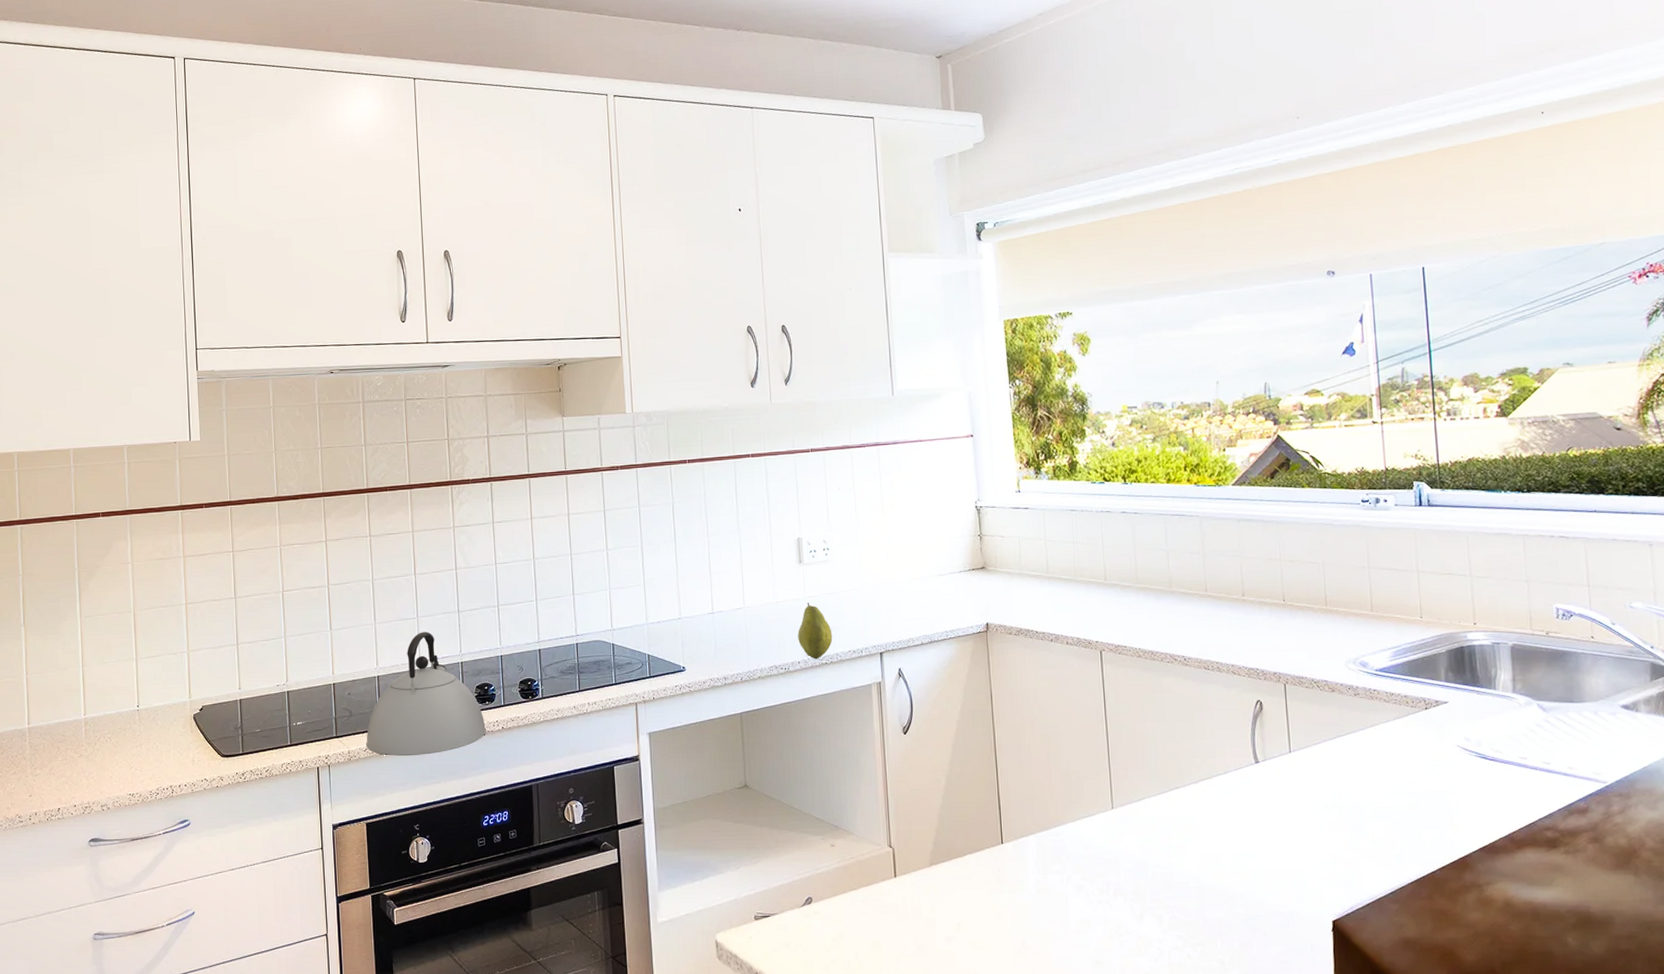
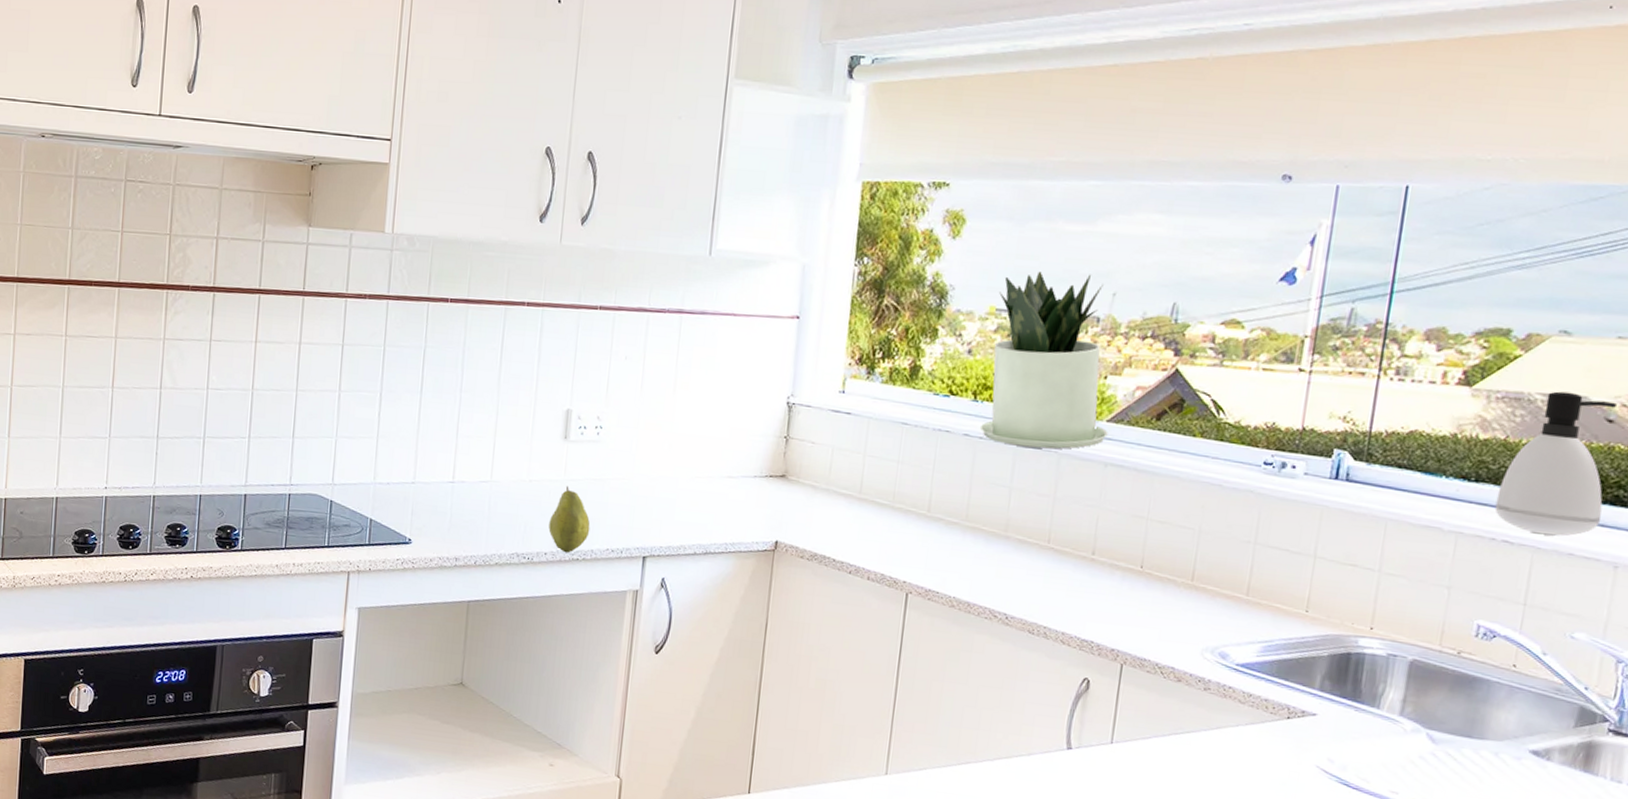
kettle: present [366,632,486,757] -> none [34,454,173,594]
planter: none [1128,369,1235,516] -> present [979,271,1108,450]
soap dispenser: none [1547,410,1631,527] -> present [1494,391,1617,537]

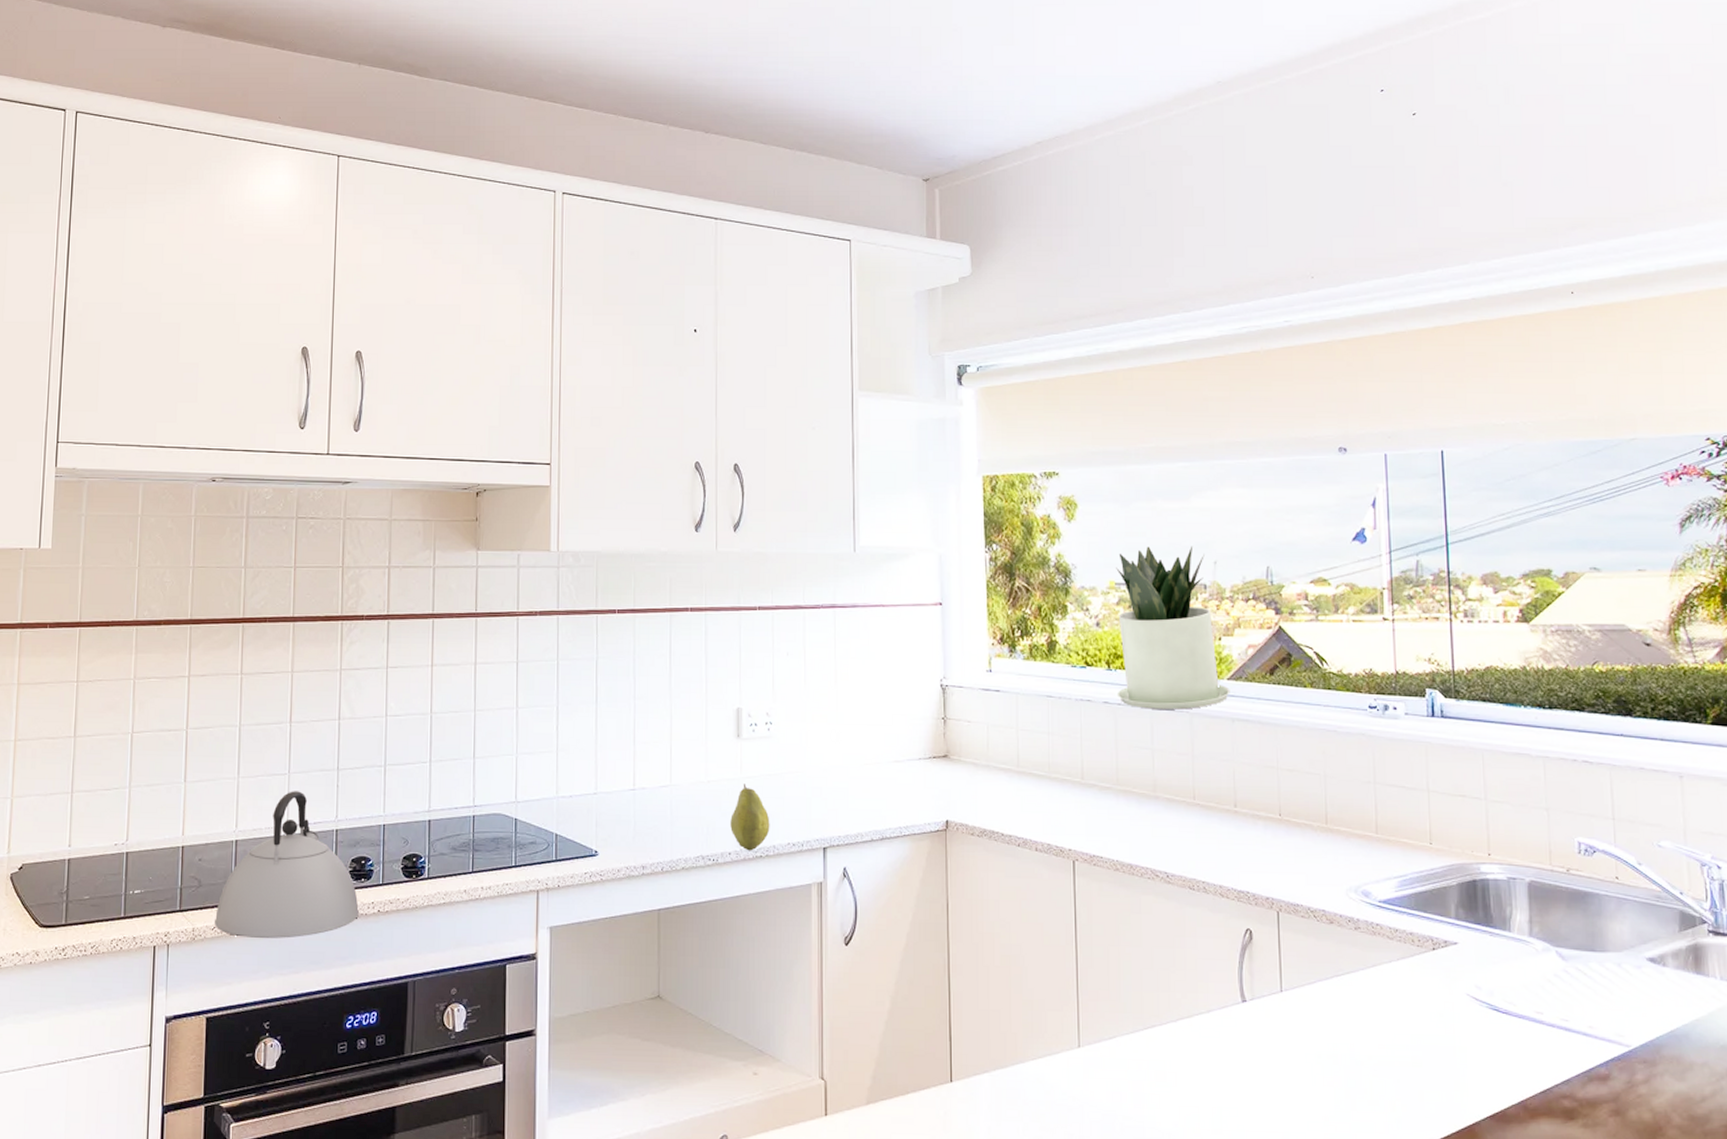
kettle: none [34,454,173,594] -> present [215,791,359,939]
soap dispenser: present [1494,391,1617,537] -> none [1570,621,1660,753]

